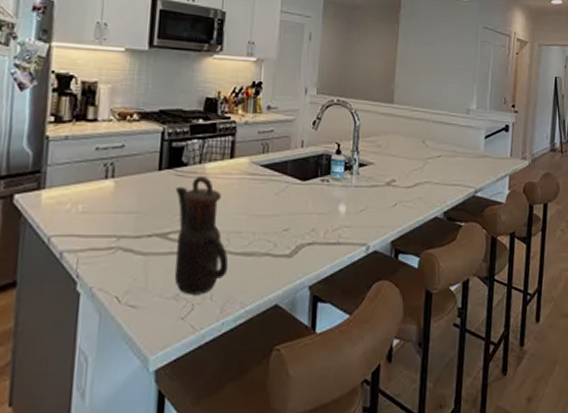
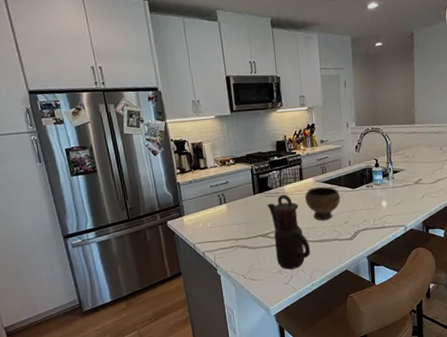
bowl: none [233,171,284,223] -> present [305,186,341,221]

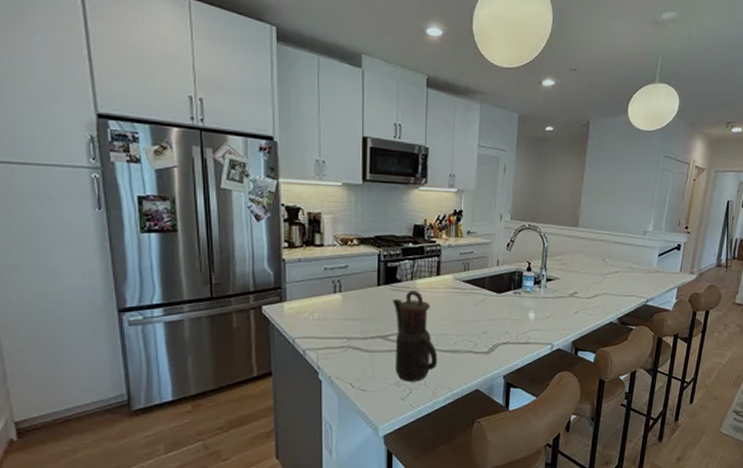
bowl: present [305,186,341,221] -> none [440,286,482,327]

